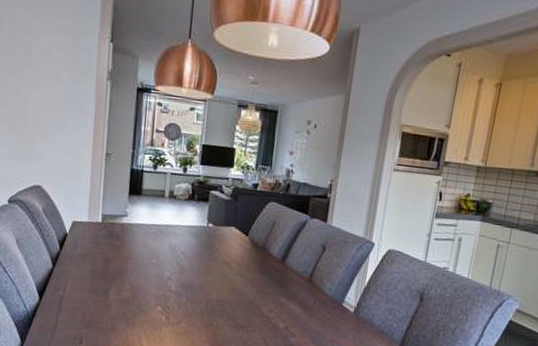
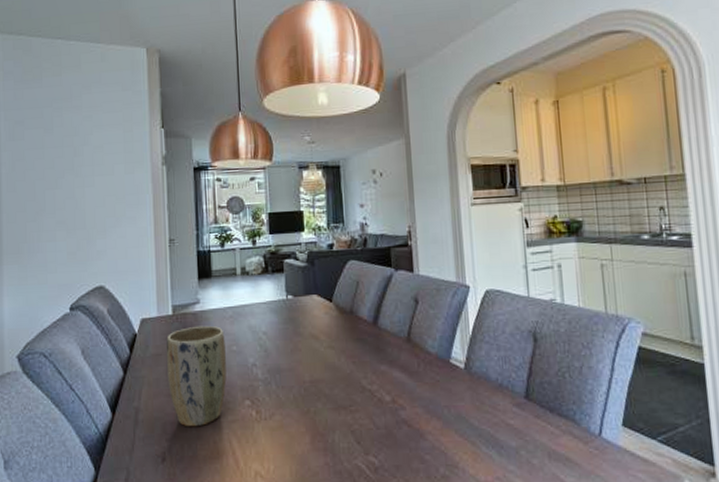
plant pot: none [91,236,147,321] -> present [166,325,227,427]

